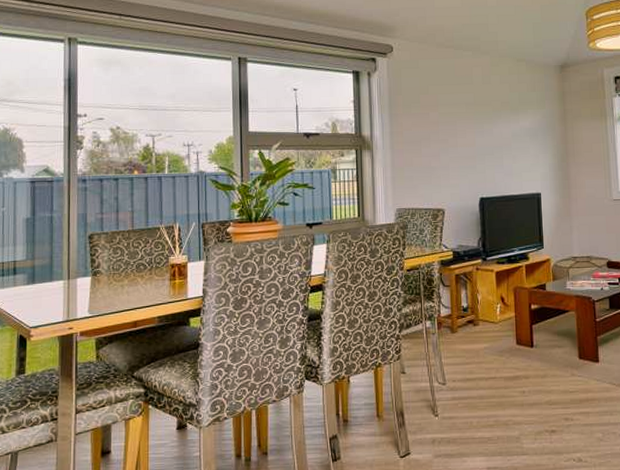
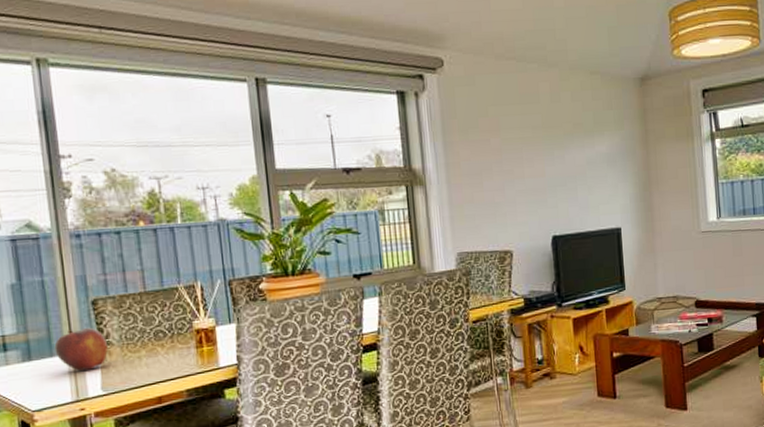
fruit: none [54,257,98,295] -> present [54,327,109,371]

